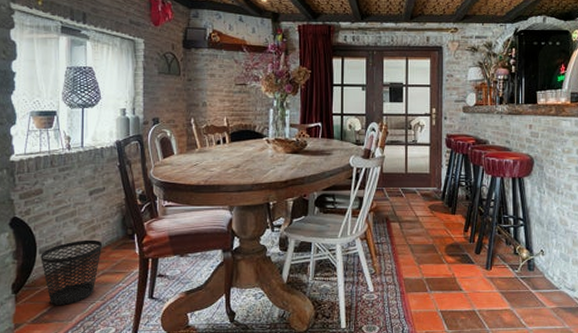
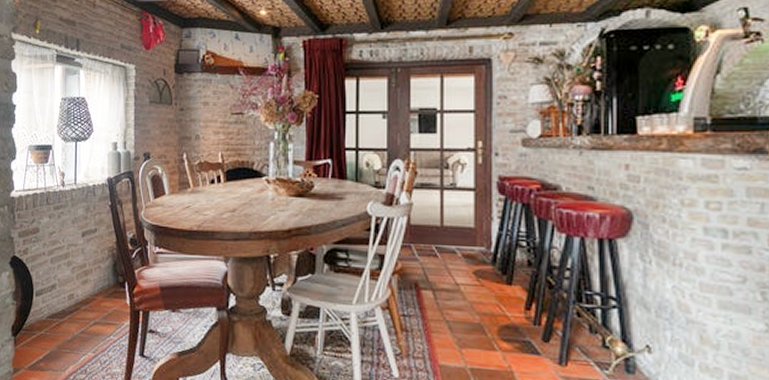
wastebasket: present [40,239,103,305] -> none [37,284,95,354]

